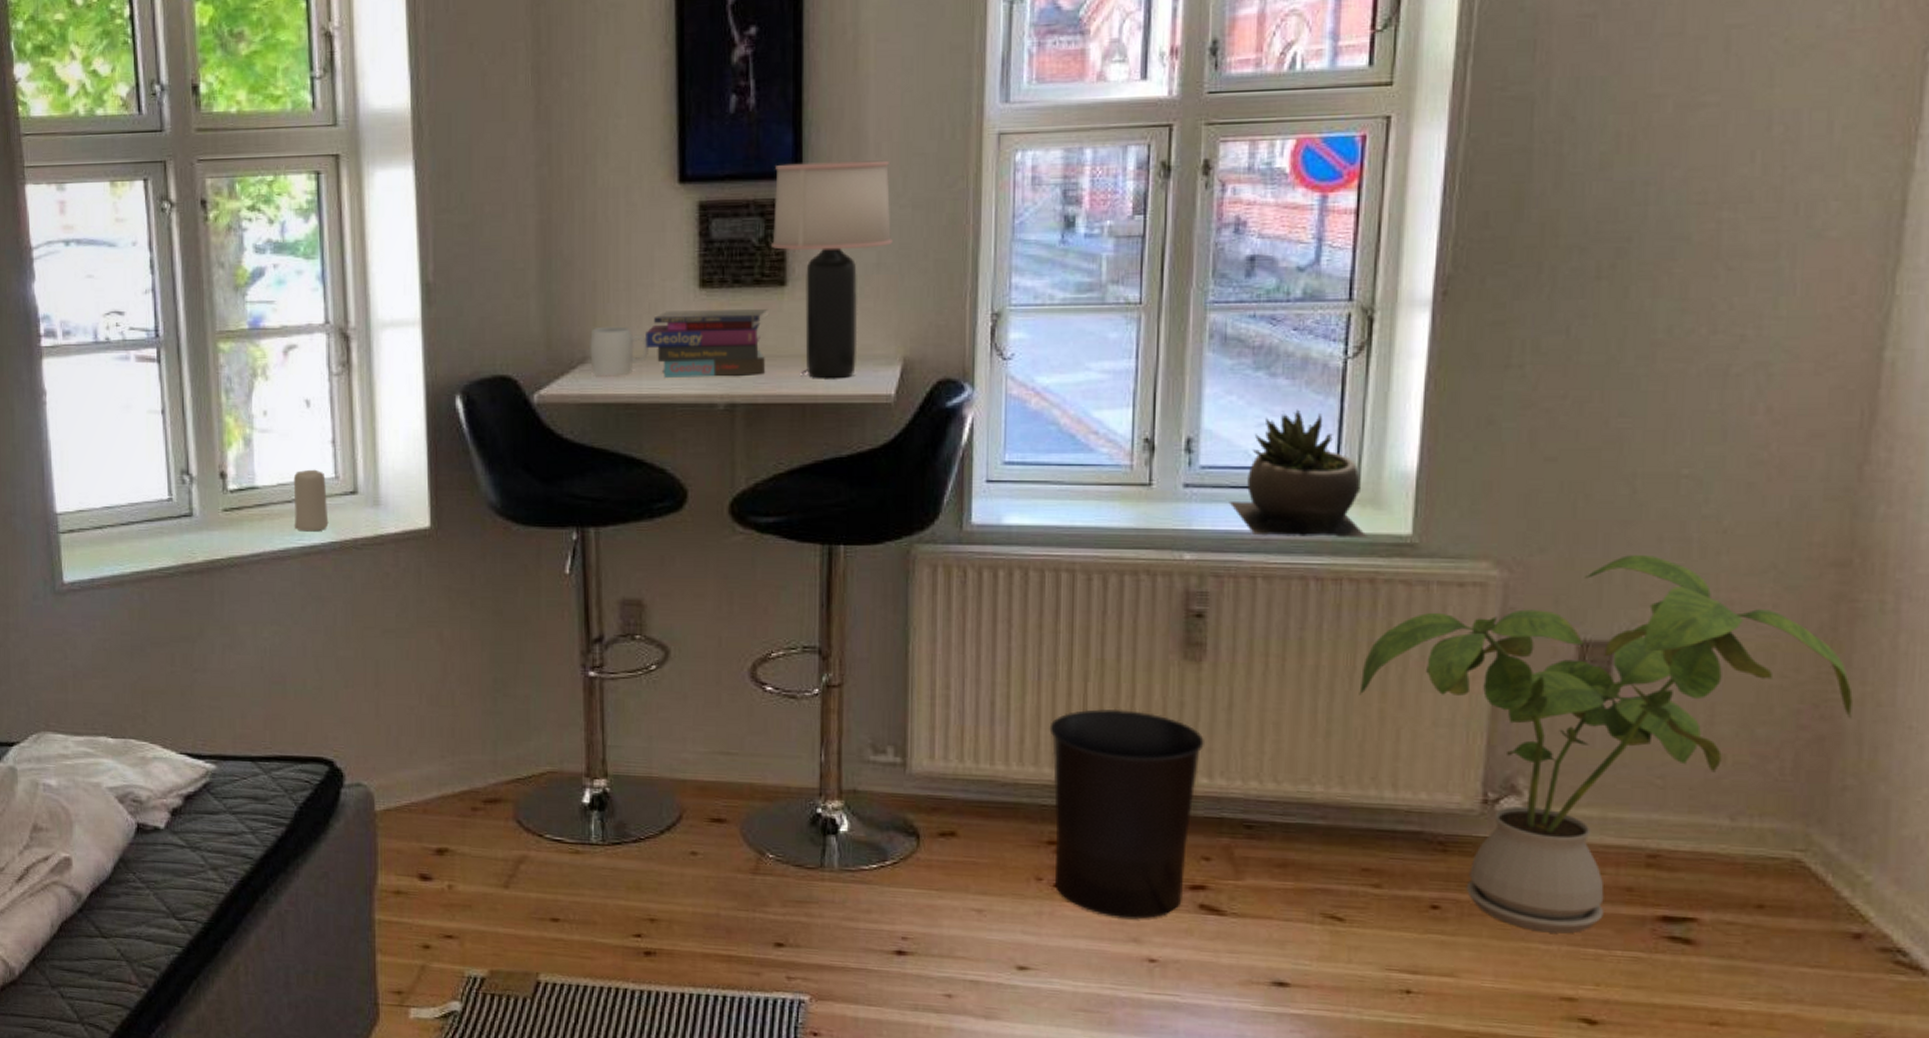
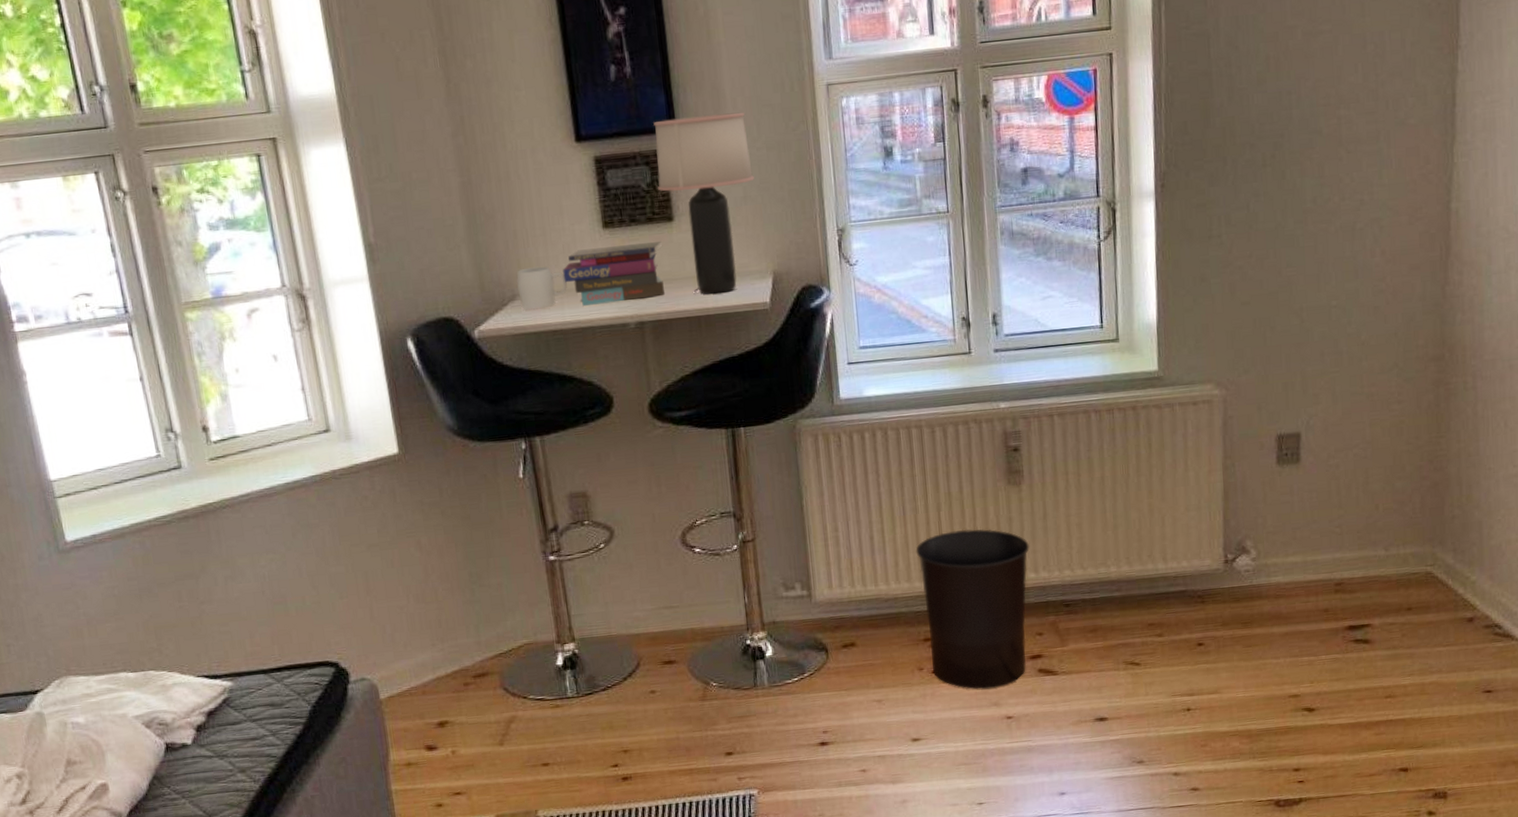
candle: present [293,469,329,532] -> none [270,414,308,470]
succulent plant: present [1229,409,1367,539] -> none [1028,283,1128,384]
house plant: present [1359,554,1853,934] -> none [1133,366,1453,651]

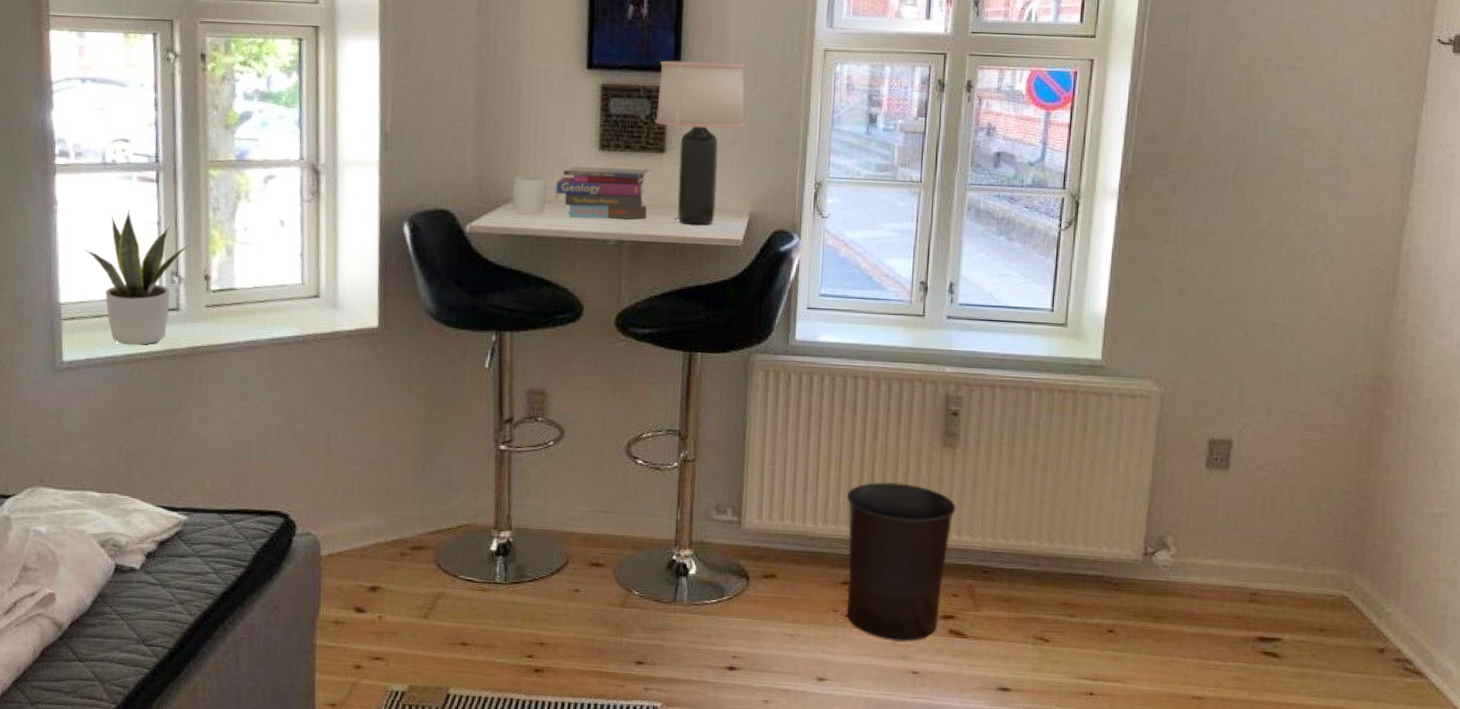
potted plant: none [66,368,180,514] -> present [85,209,190,346]

